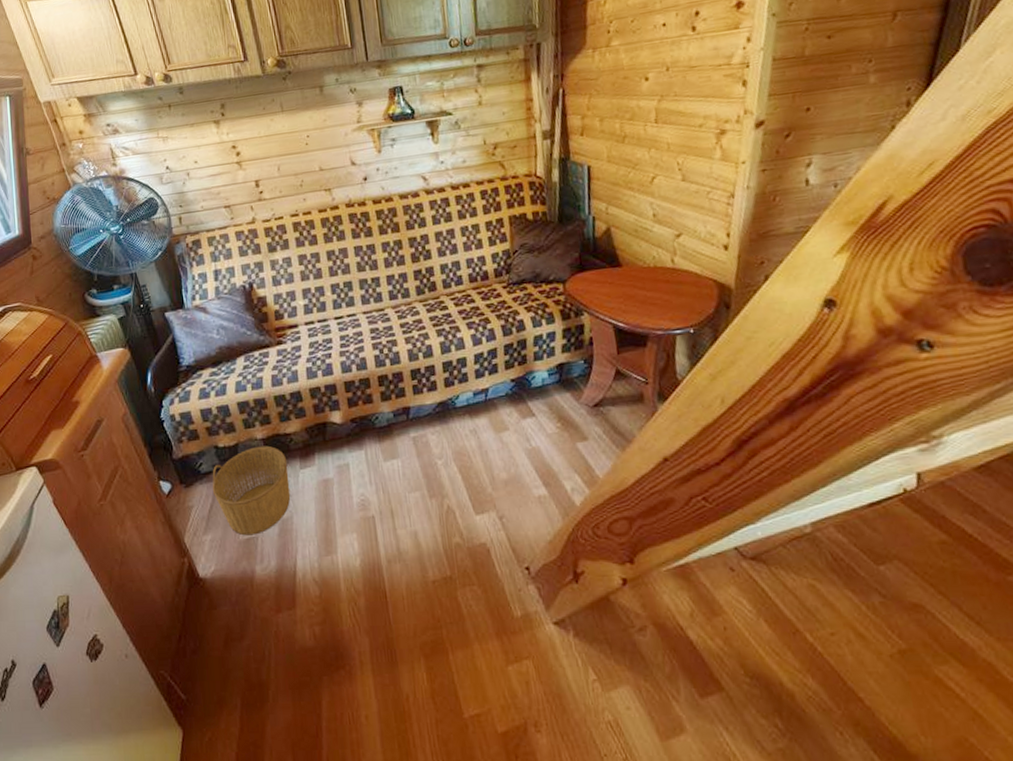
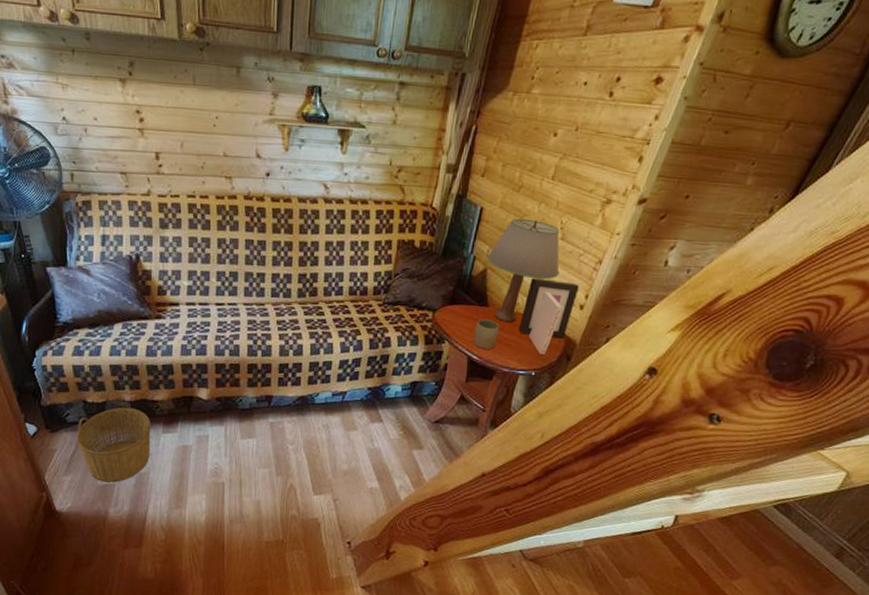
table lamp: none [606,165,691,280] -> present [486,218,559,323]
mug: none [612,280,642,314] -> present [473,318,499,349]
picture frame: none [660,223,717,289] -> present [519,278,579,339]
book: none [675,238,706,308] -> present [529,292,563,355]

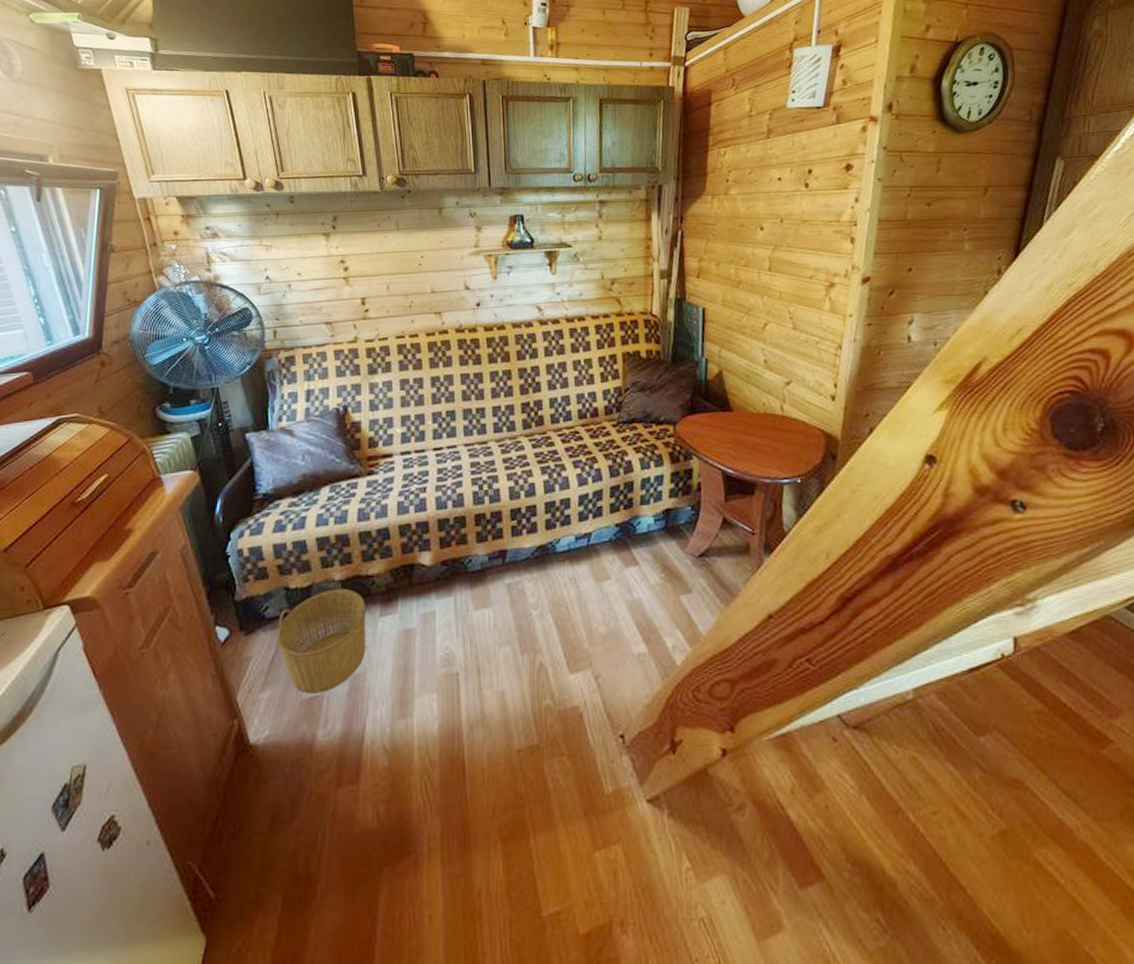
mug: present [473,318,499,349] -> none [722,425,751,460]
table lamp: present [486,218,559,323] -> none [719,312,800,426]
picture frame: present [519,278,579,339] -> none [770,372,825,437]
book: present [529,292,563,355] -> none [783,386,814,457]

